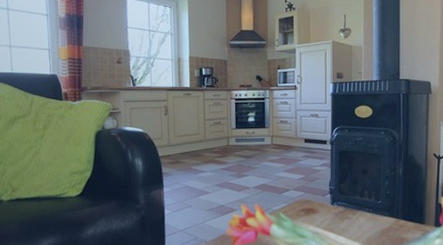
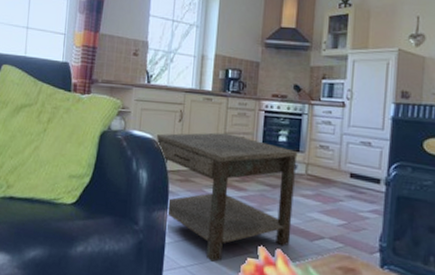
side table: none [147,119,265,222] -> present [156,132,298,262]

